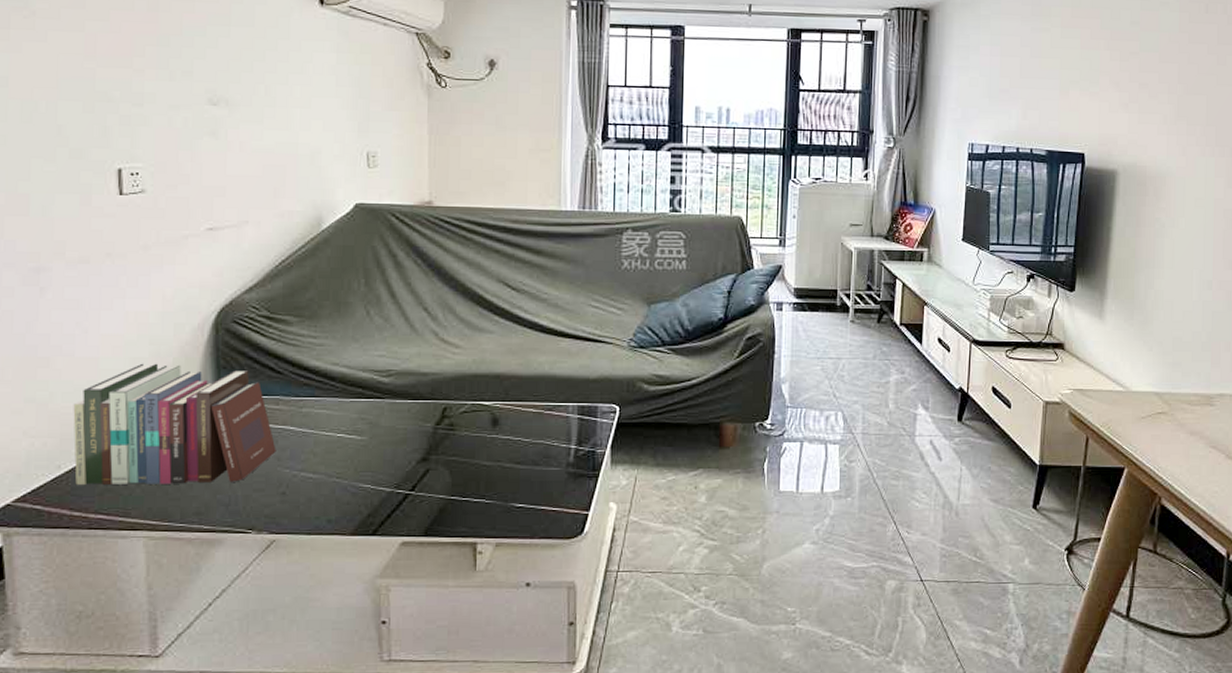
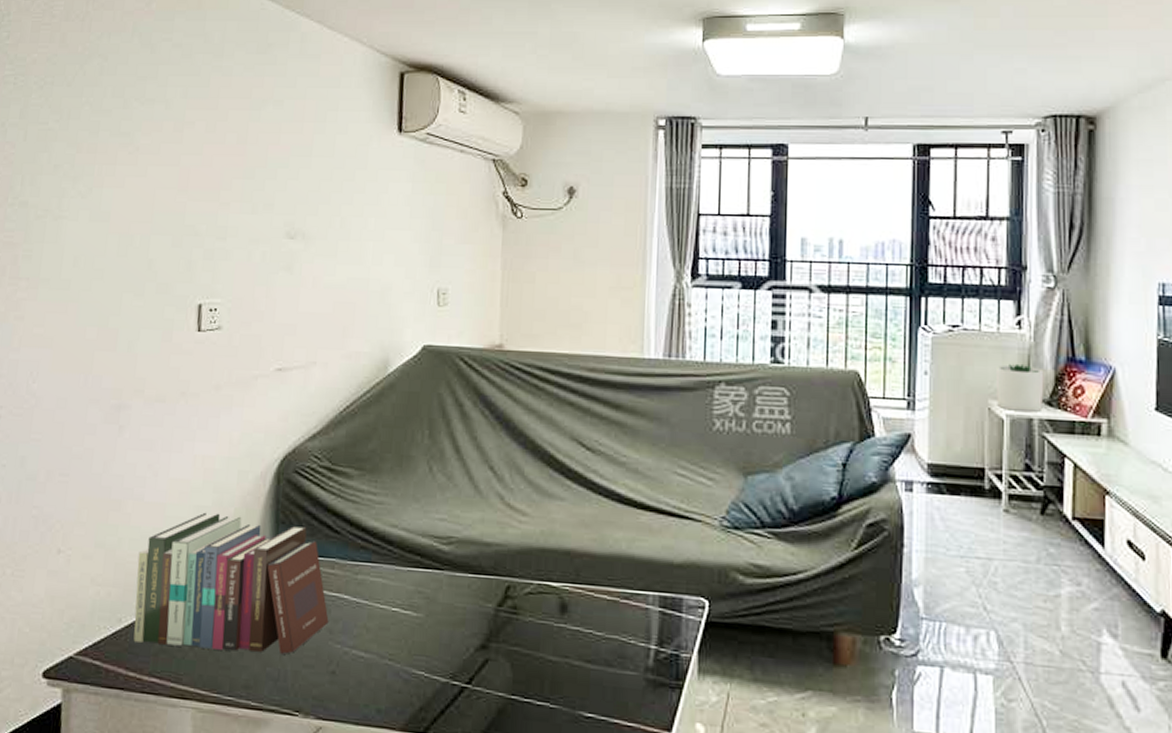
planter: none [847,207,884,245] -> present [995,363,1044,412]

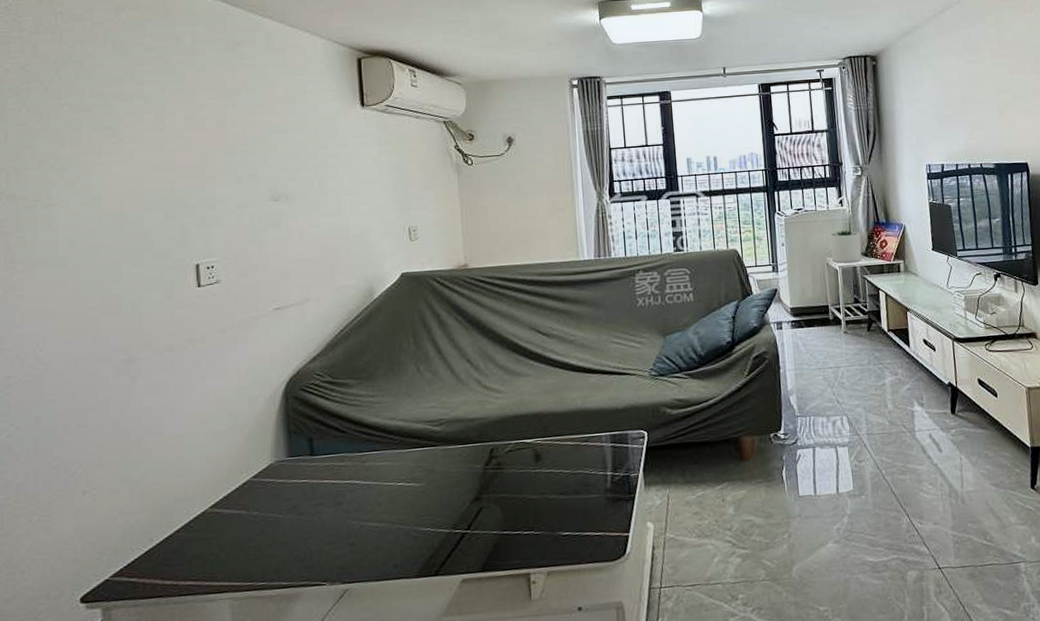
books: present [133,512,329,654] -> none [163,433,344,555]

